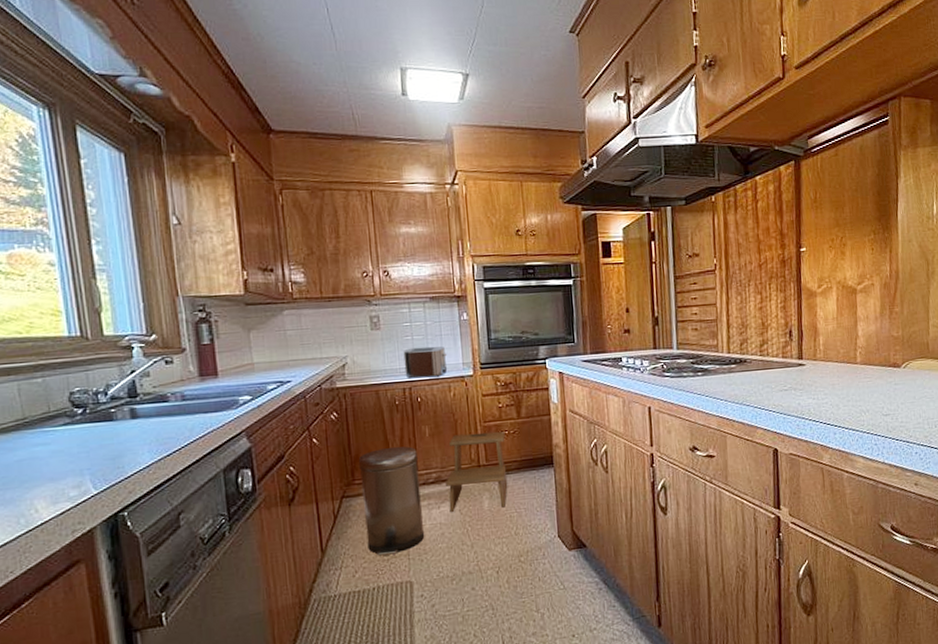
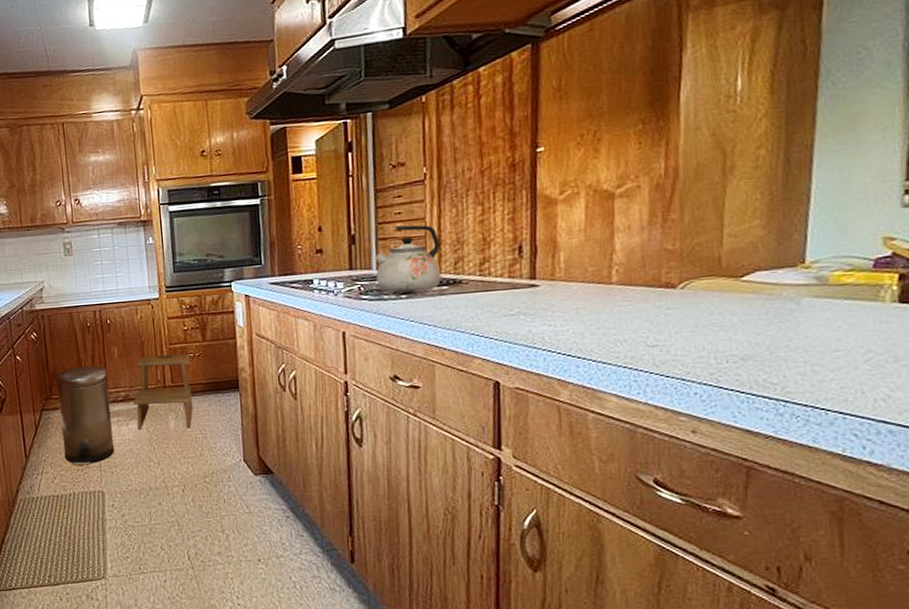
toaster: present [403,346,447,379] -> none [93,270,134,302]
kettle: none [675,309,731,371] -> present [374,225,442,293]

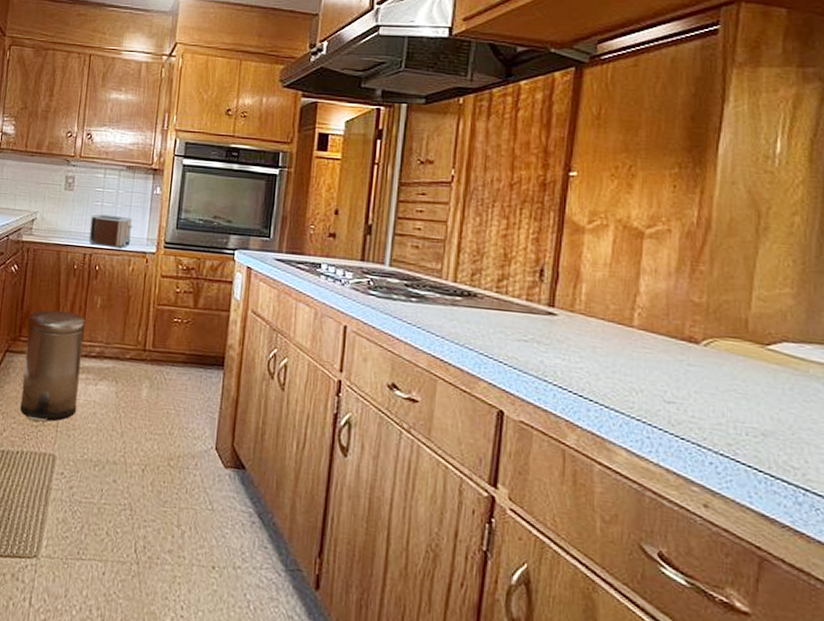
toaster: none [93,270,134,302] -> present [88,214,133,249]
step stool: present [134,353,193,429] -> none [106,312,178,401]
kettle: present [374,225,442,293] -> none [387,224,460,299]

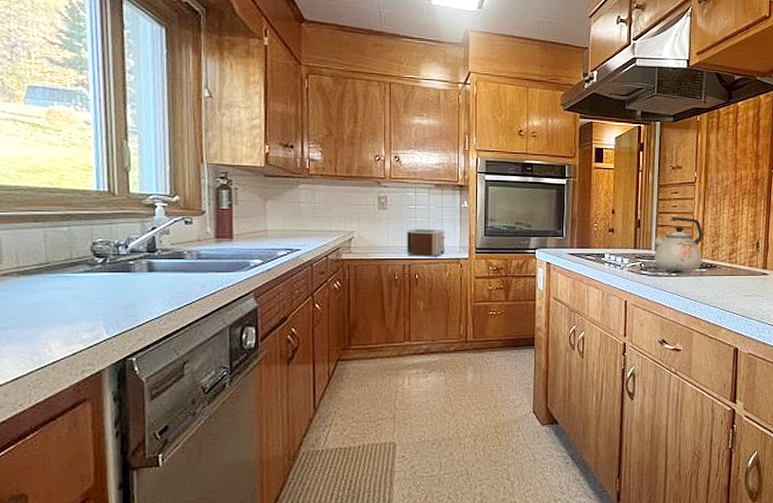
pedal bin: present [20,310,86,422] -> none [355,317,412,417]
kettle: none [387,224,460,299] -> present [654,217,703,273]

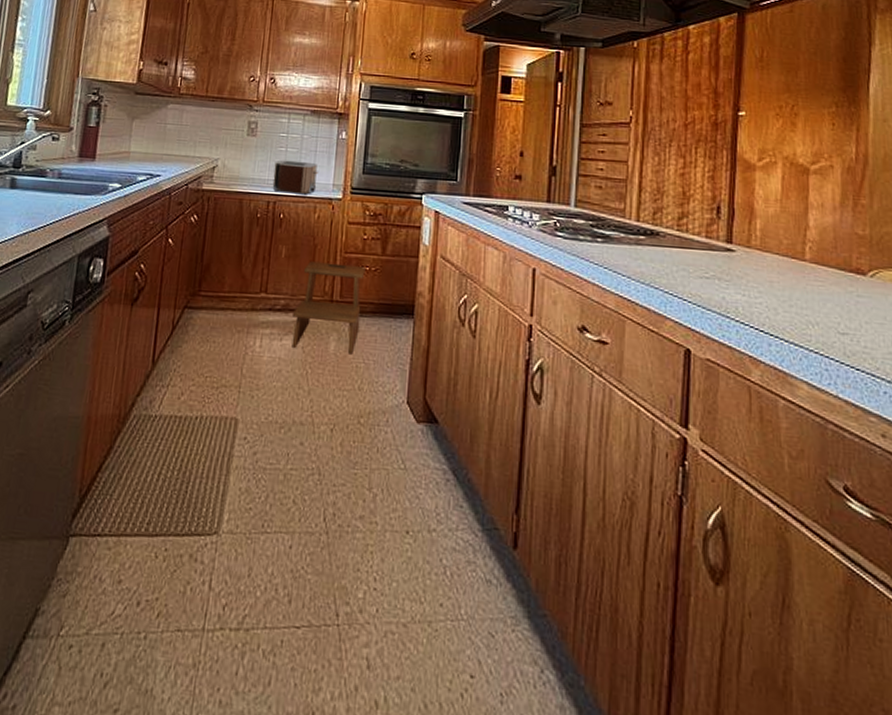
step stool: none [435,311,493,382] -> present [291,261,366,355]
kettle: present [654,217,703,273] -> none [573,165,641,238]

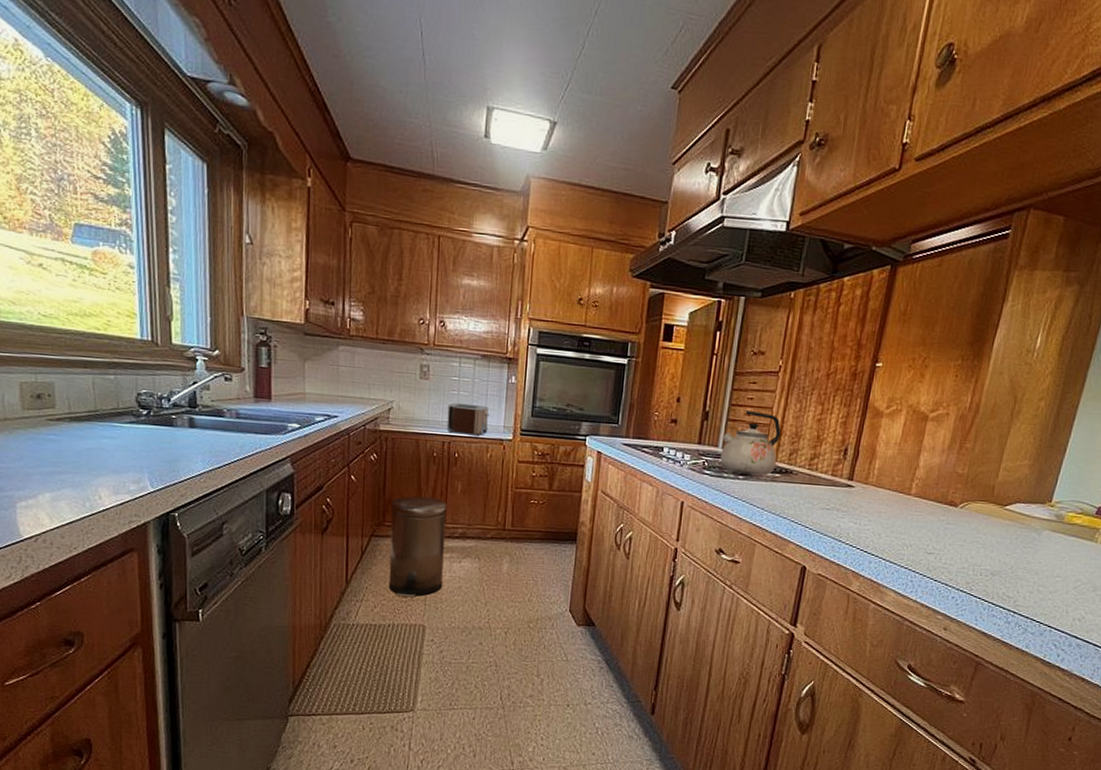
pedal bin: none [199,262,270,383] -> present [388,496,448,598]
step stool: present [291,261,366,355] -> none [469,495,534,574]
kettle: none [573,165,641,238] -> present [720,411,781,476]

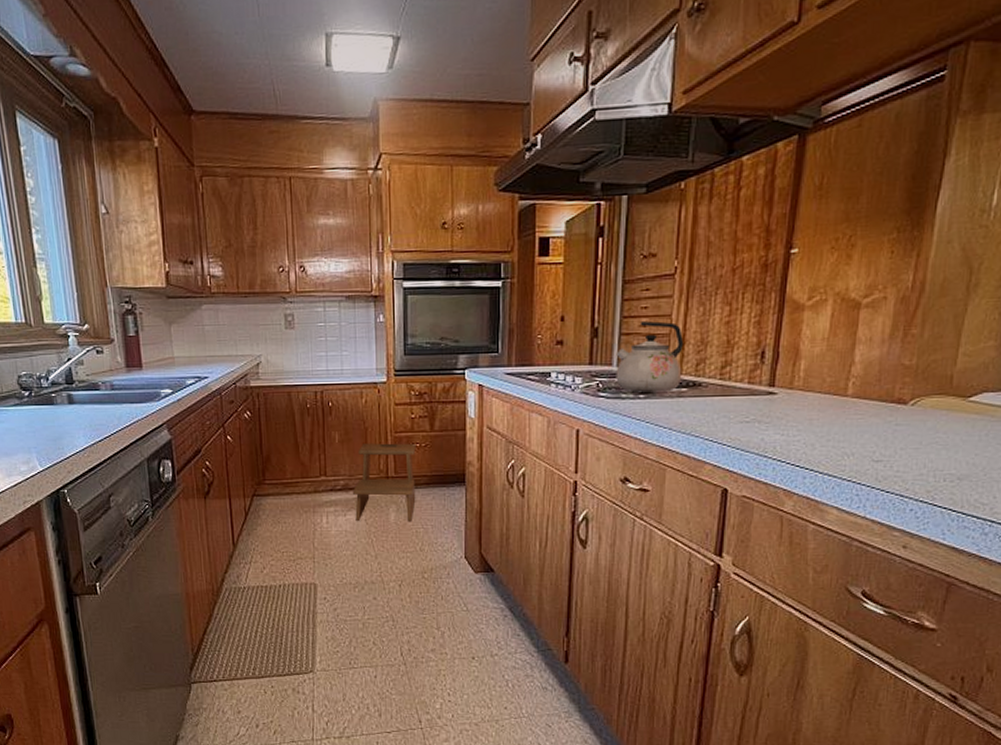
pedal bin: present [388,496,448,598] -> none [269,450,329,556]
toaster: present [446,402,489,436] -> none [316,349,360,382]
step stool: none [469,495,534,574] -> present [353,443,416,522]

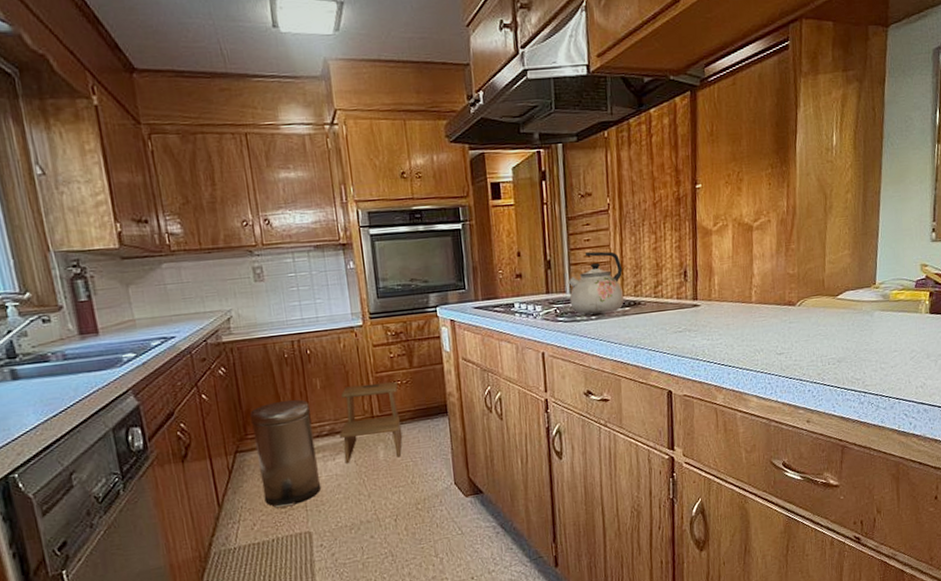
pedal bin: none [269,450,329,556] -> present [249,399,321,509]

